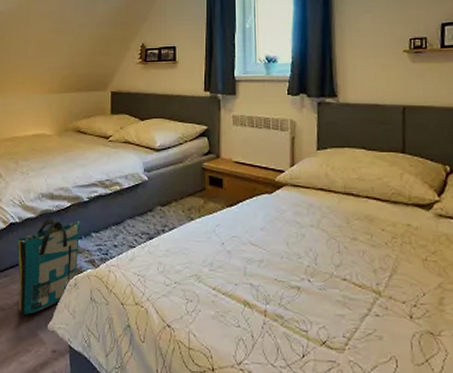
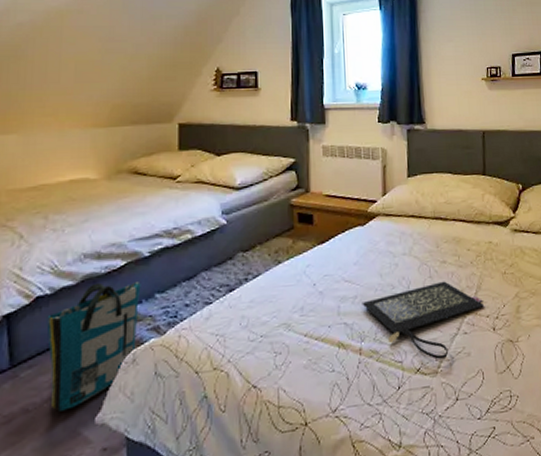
clutch bag: none [267,258,399,337] -> present [362,281,484,360]

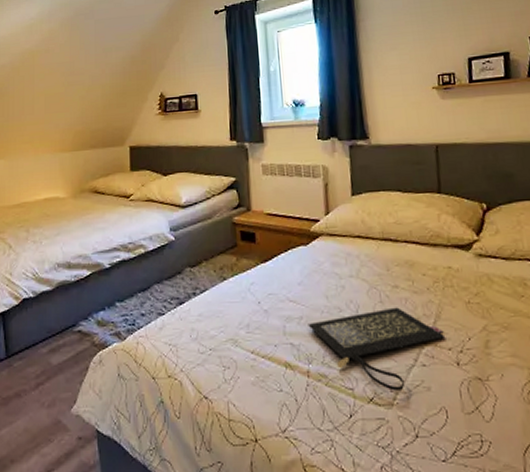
tote bag: present [46,282,141,412] -> none [31,289,104,400]

